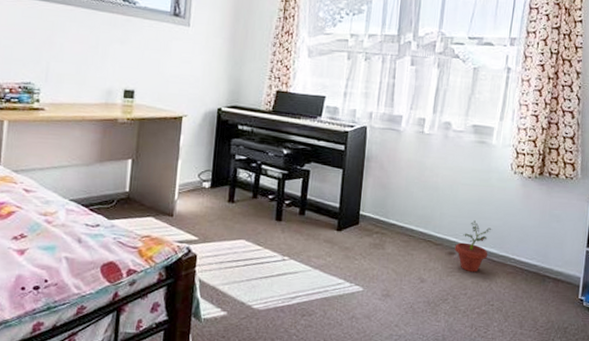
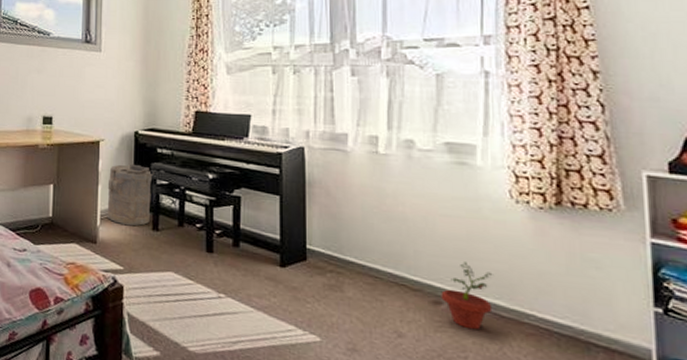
laundry hamper: none [185,139,234,199] -> present [107,163,154,226]

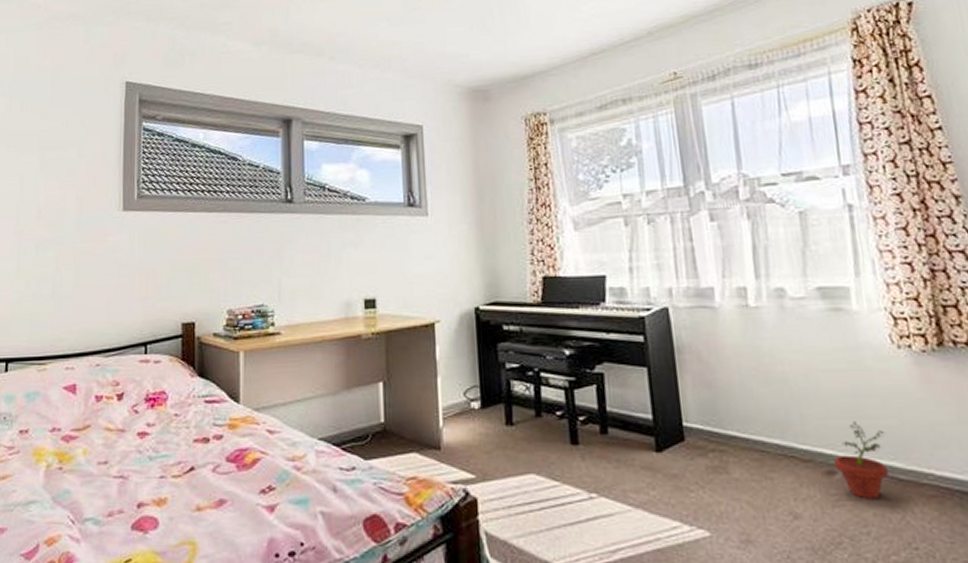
laundry hamper: present [107,163,154,226] -> none [448,346,503,423]

